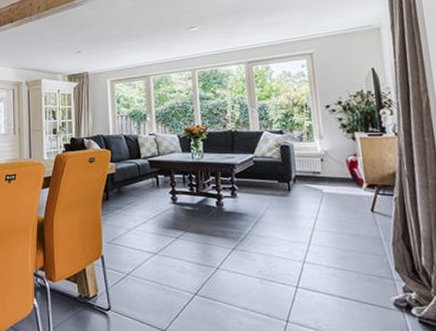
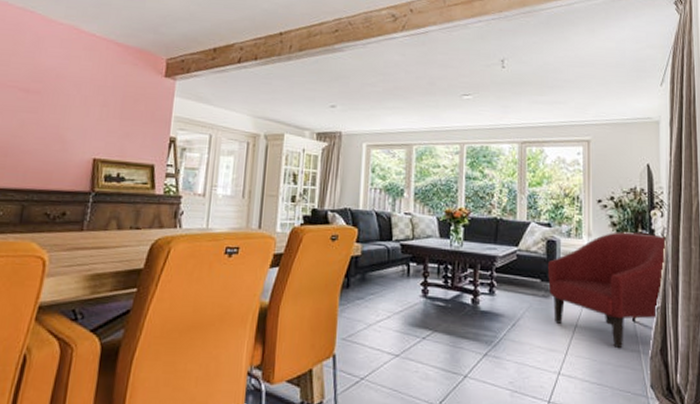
armchair: none [284,131,398,237] -> present [548,232,665,349]

